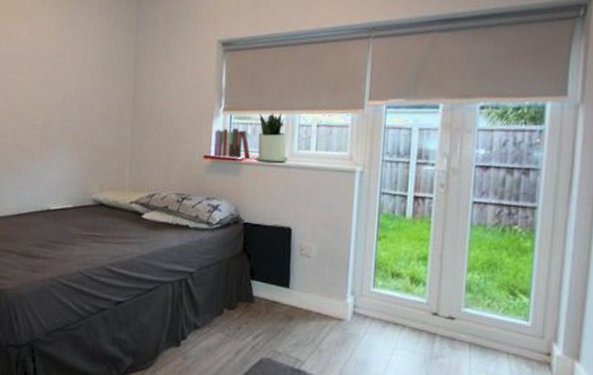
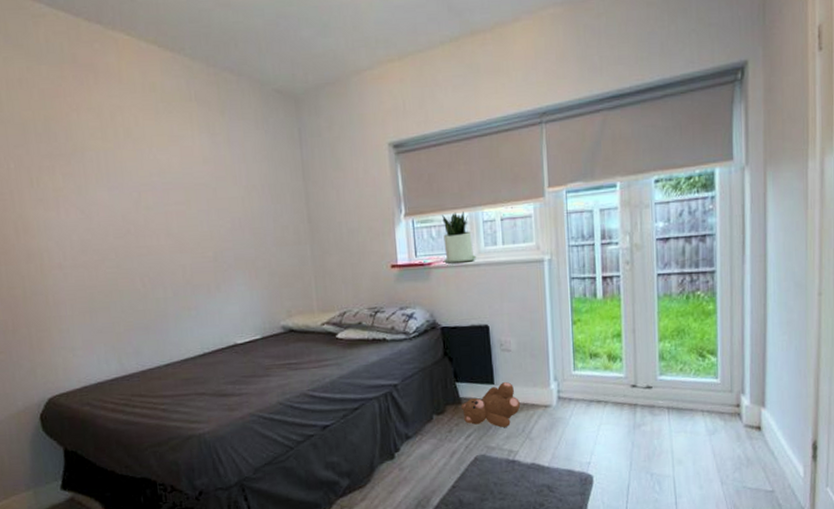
books: present [214,128,251,159] -> none [398,233,439,266]
teddy bear: none [252,287,313,335] -> present [461,381,520,428]

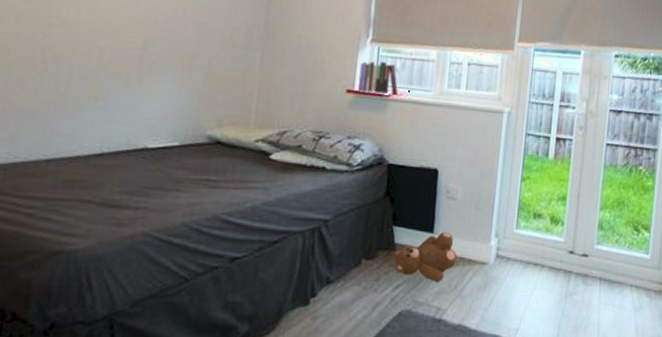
books: none [398,233,439,266] -> present [358,61,398,96]
planter: present [442,212,477,265] -> none [404,48,438,102]

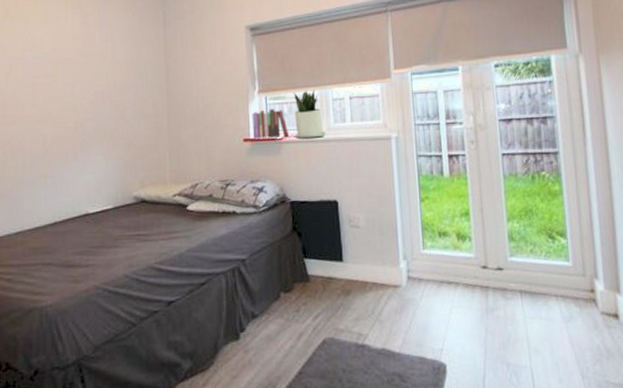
teddy bear: present [393,231,457,283] -> none [309,259,369,309]
planter: none [404,48,438,102] -> present [294,90,327,140]

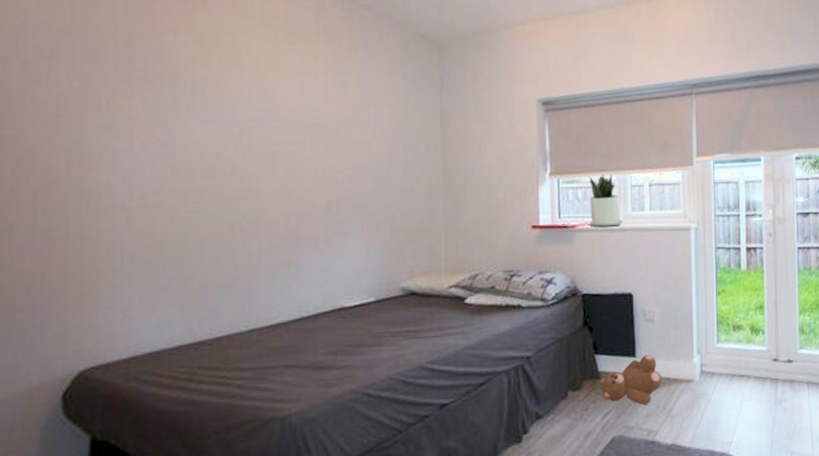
books: present [251,109,290,140] -> none [542,194,584,227]
teddy bear: none [309,259,369,309] -> present [599,354,662,406]

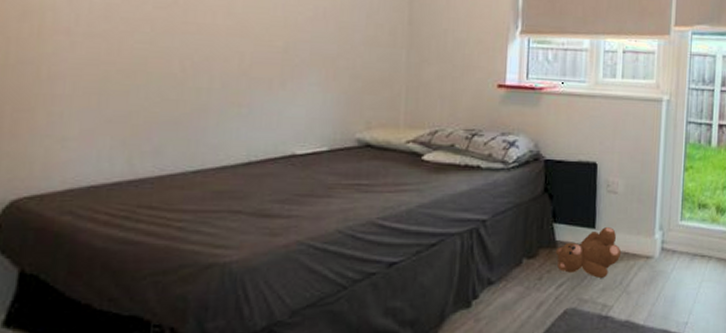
planter: present [589,175,624,228] -> none [557,37,594,93]

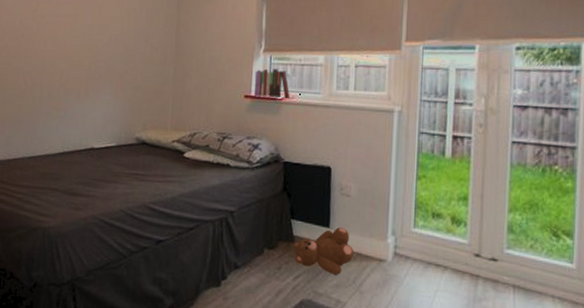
books: none [509,53,552,89] -> present [254,68,290,99]

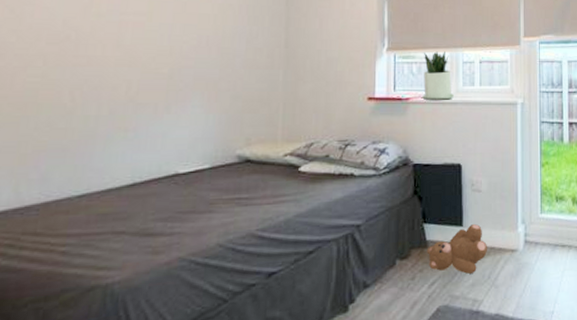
books: present [254,68,290,99] -> none [378,68,417,99]
planter: none [295,54,328,104] -> present [422,51,455,101]

